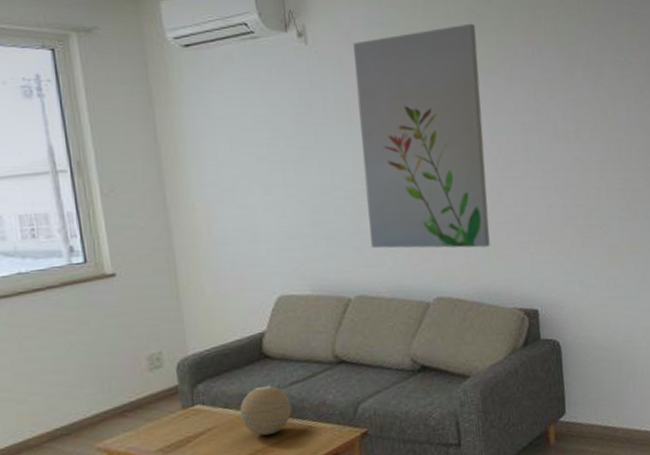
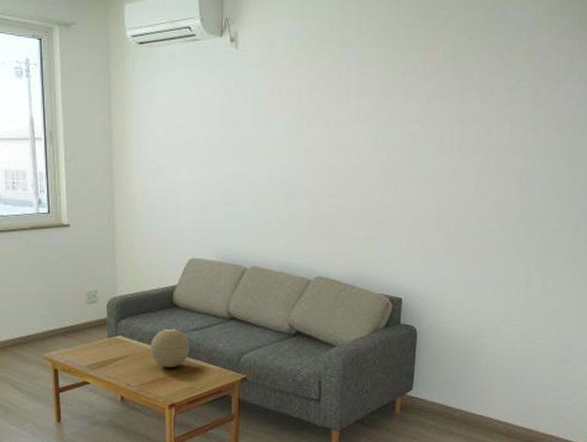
wall art: present [353,23,490,249] -> none [268,39,383,239]

